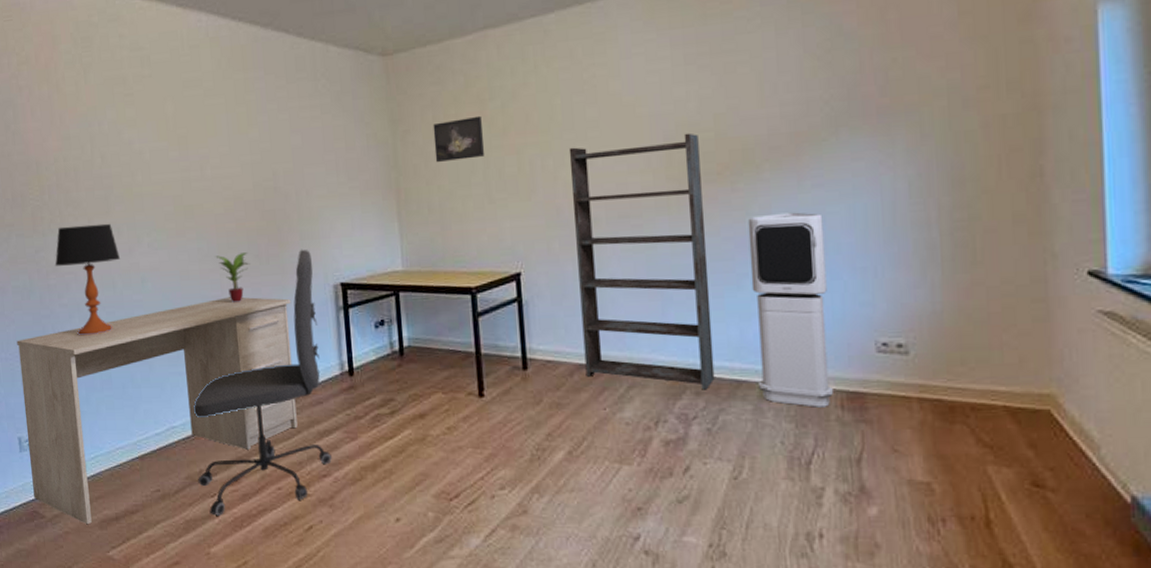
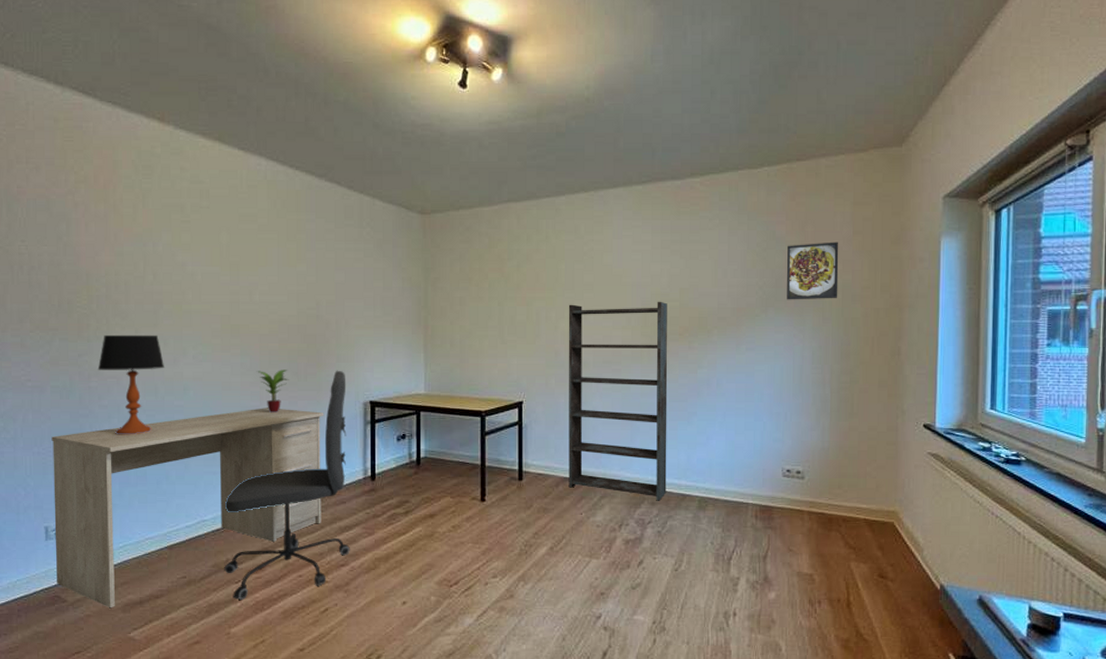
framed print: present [433,115,484,163] -> none [459,271,500,307]
air purifier: present [747,212,833,408] -> none [698,368,752,517]
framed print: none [862,28,942,116] -> present [787,242,839,300]

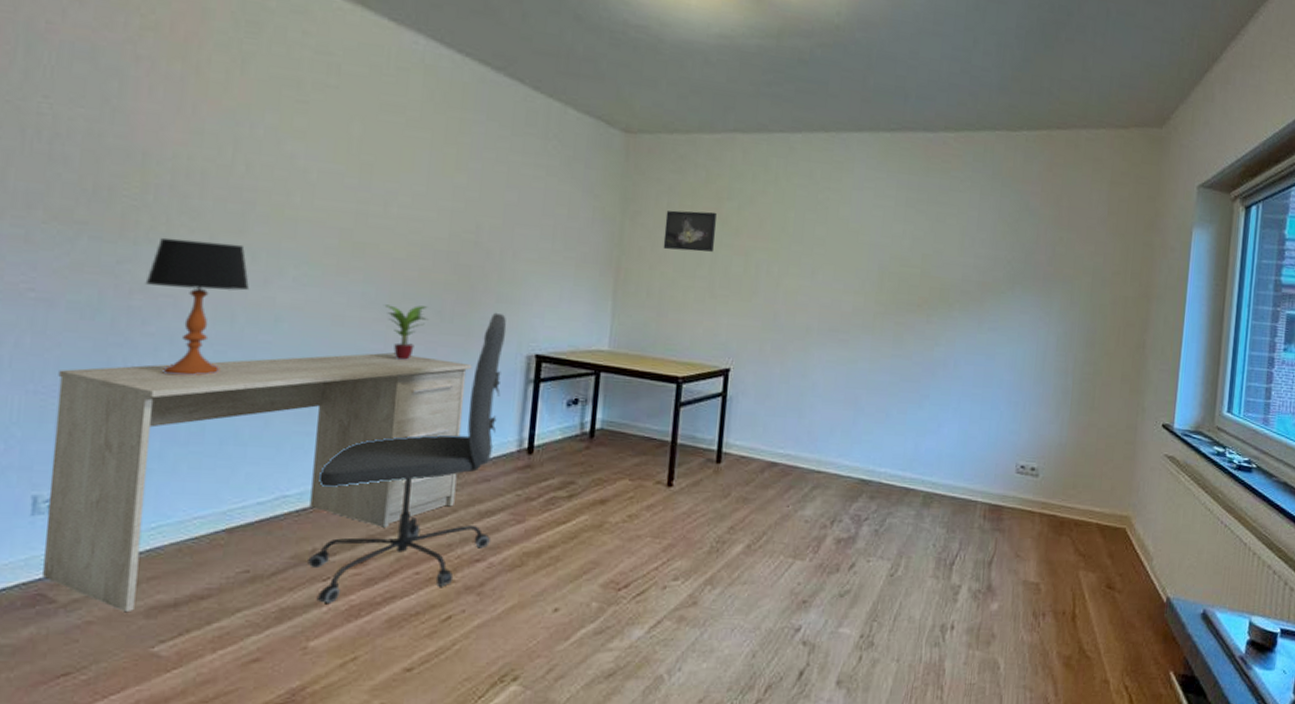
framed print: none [459,271,500,307] -> present [663,210,716,252]
bookshelf: present [568,301,668,501] -> none [775,259,907,495]
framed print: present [787,242,839,300] -> none [1035,218,1093,282]

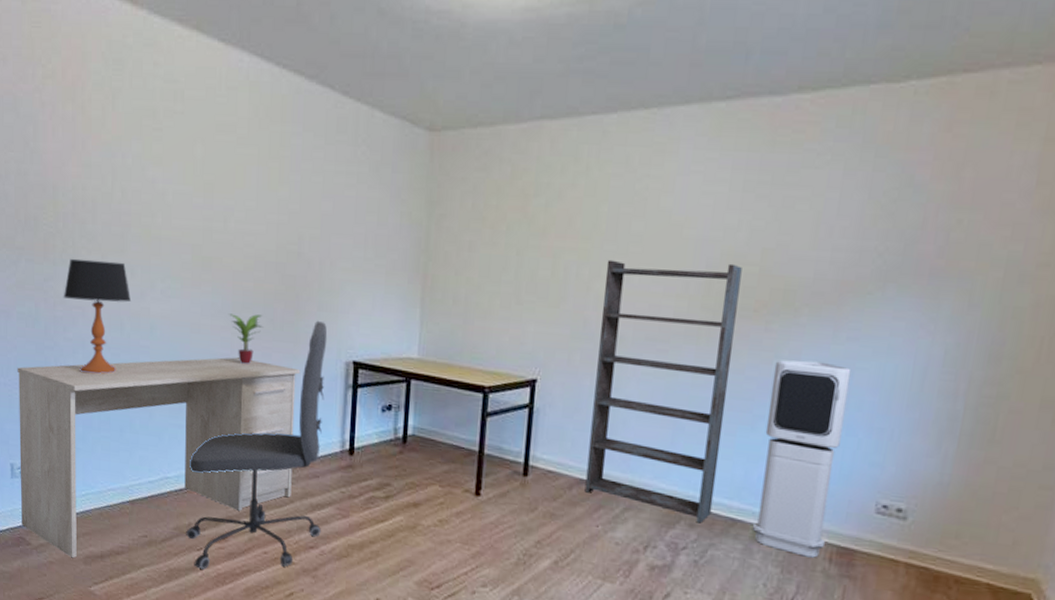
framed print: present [663,210,716,252] -> none [468,210,522,255]
bookshelf: none [775,259,907,495] -> present [584,259,742,524]
air purifier: none [923,347,993,516] -> present [753,360,851,558]

